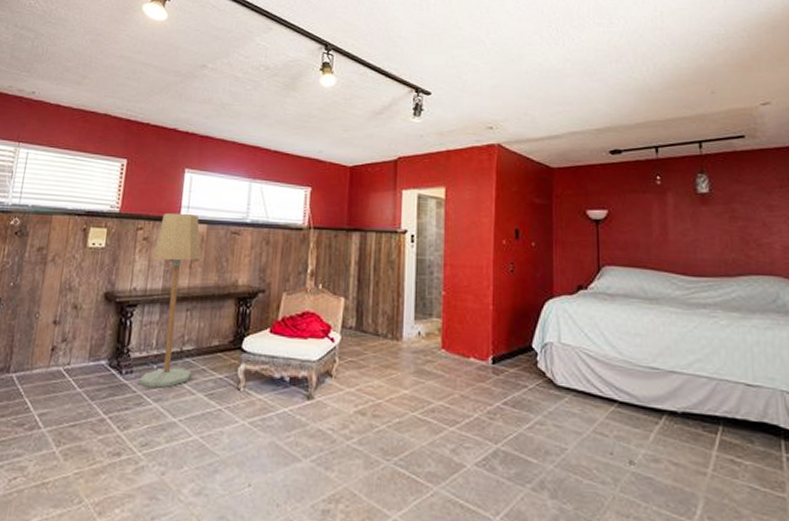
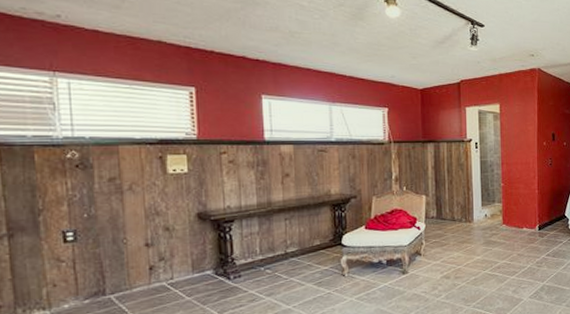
floor lamp: present [139,213,202,388] -> none [242,136,299,286]

